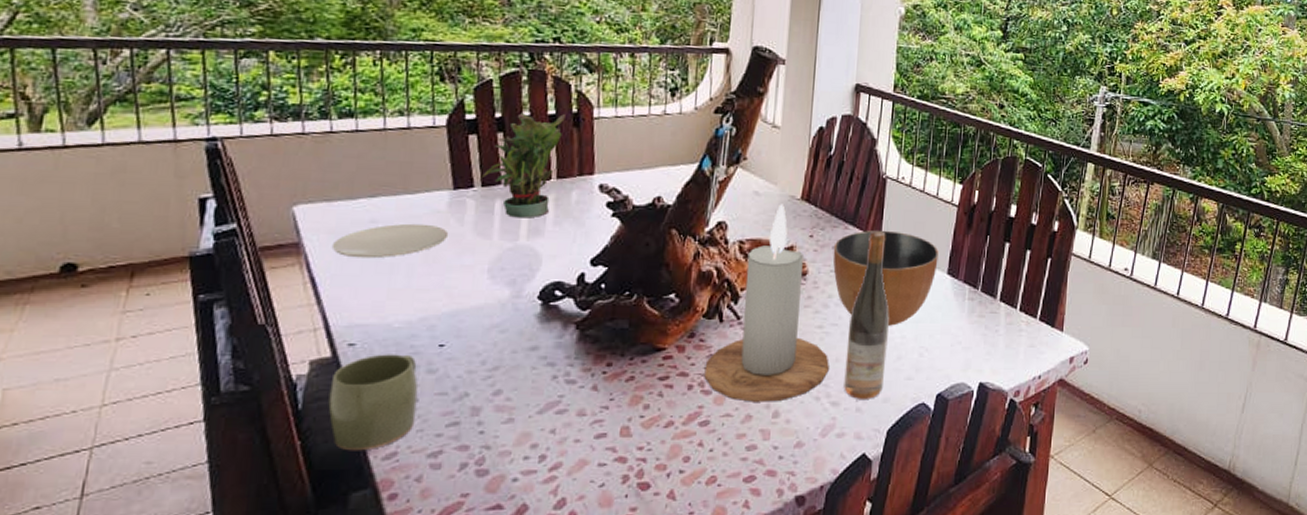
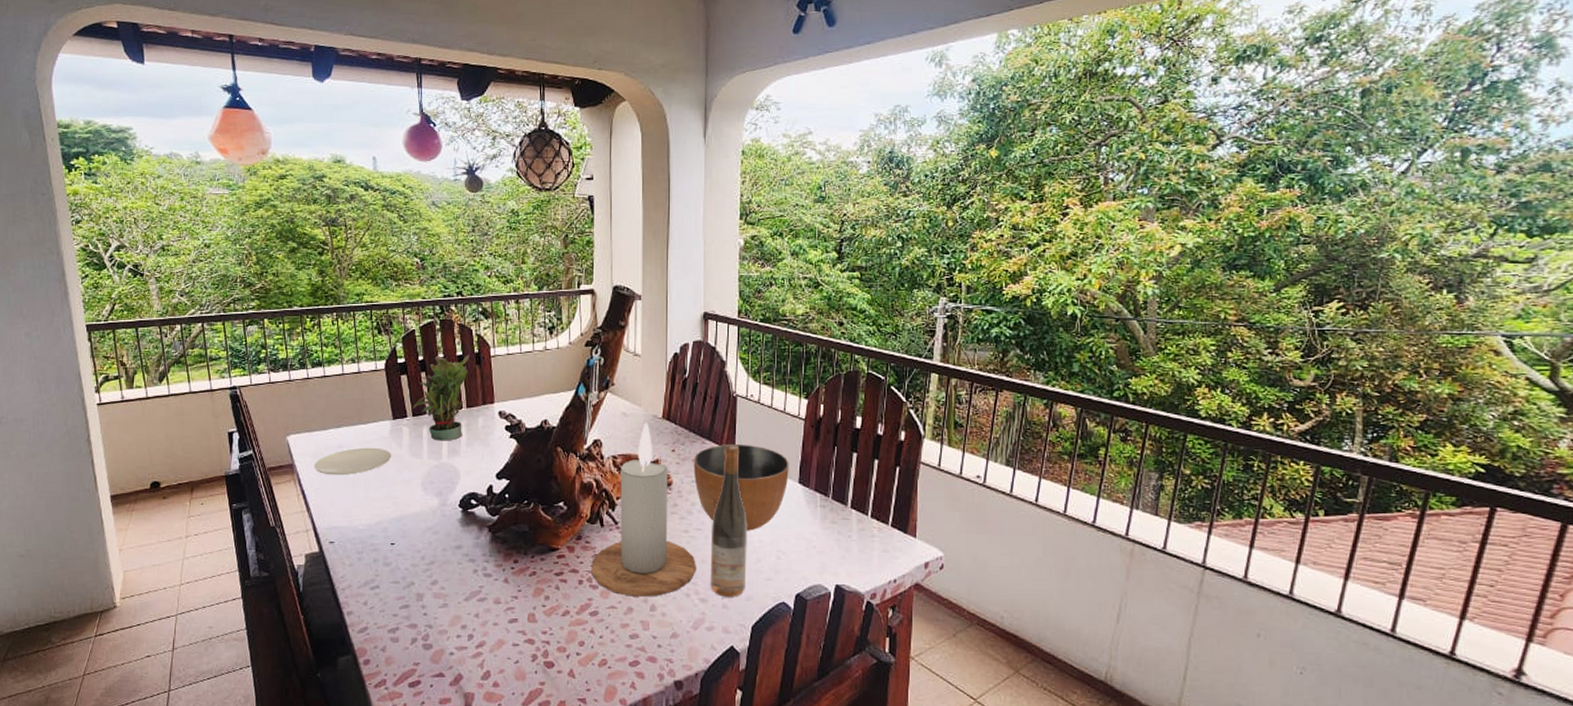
mug: present [328,354,419,451] -> none [319,550,379,625]

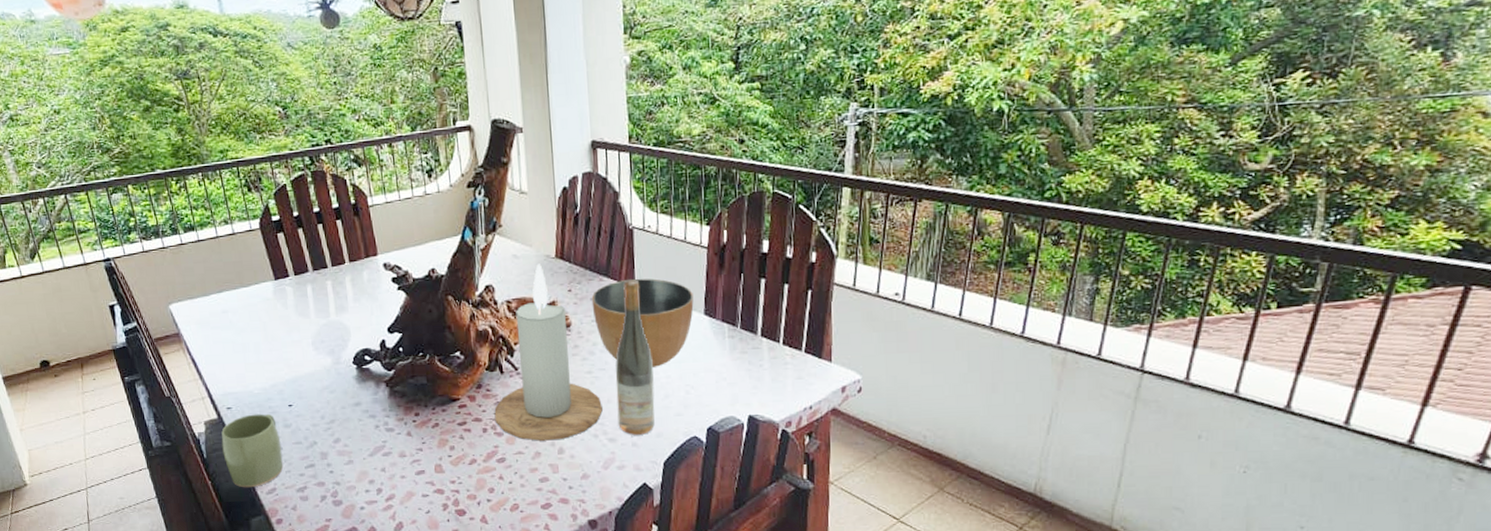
plate: present [314,447,392,476] -> none [200,310,279,342]
mug: none [319,550,379,625] -> present [221,413,284,488]
potted plant: present [411,355,470,441] -> none [292,206,348,299]

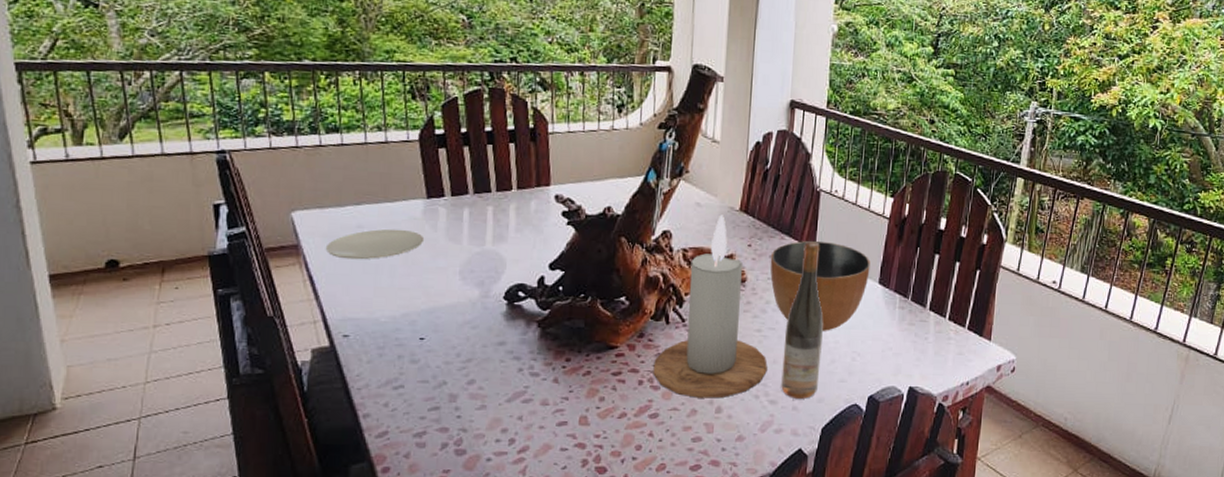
plate: none [200,310,279,342] -> present [325,228,425,260]
mug: present [221,413,284,488] -> none [328,345,404,429]

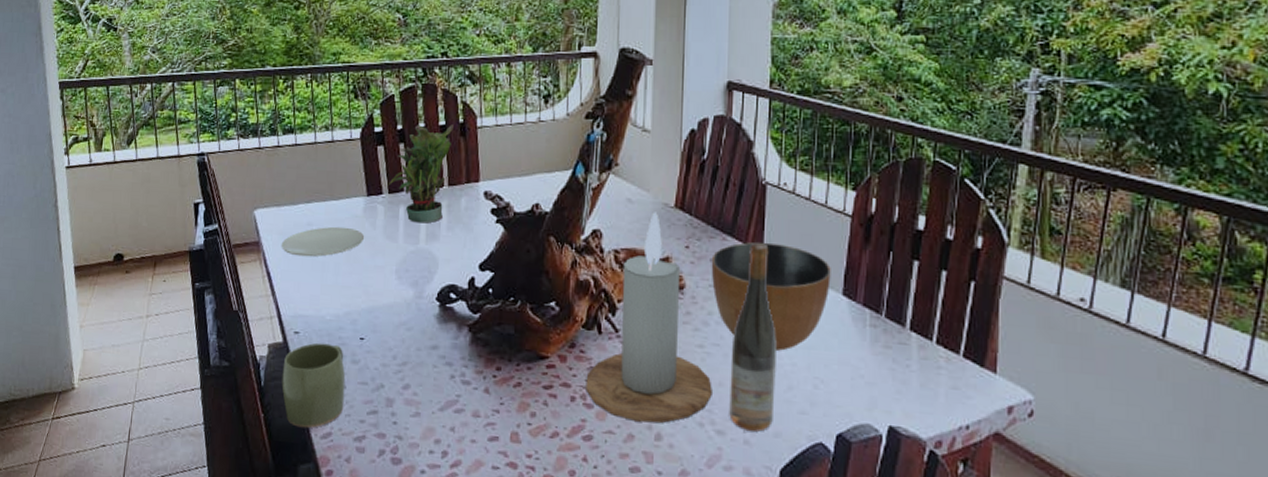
mug: none [328,345,404,429] -> present [281,342,346,429]
potted plant: none [450,128,523,226] -> present [387,125,454,224]

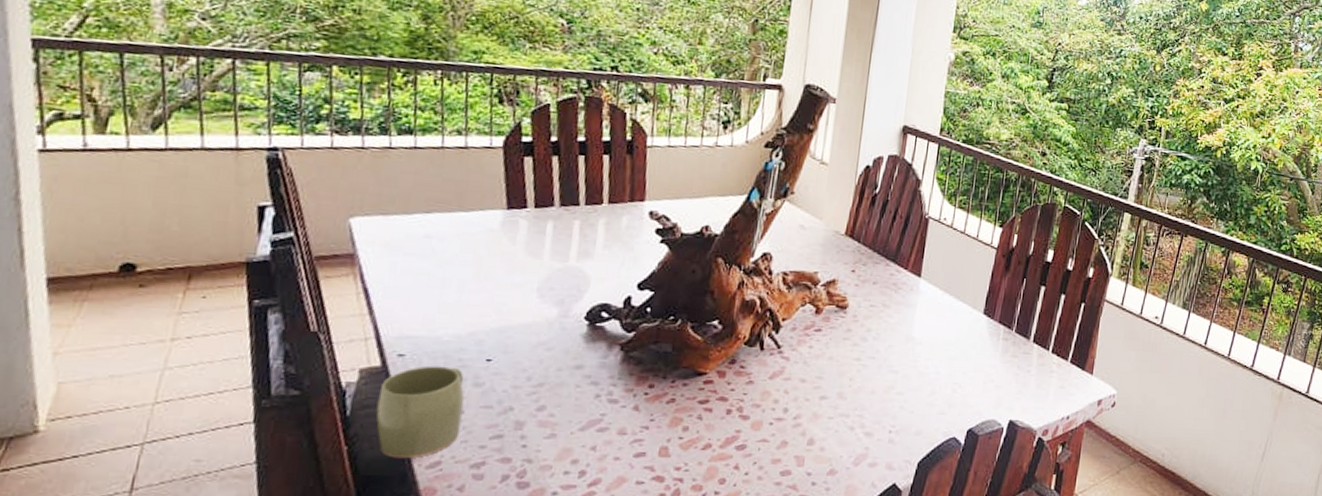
plate: present [281,226,365,257] -> none [385,240,501,273]
potted plant: present [387,125,454,224] -> none [534,138,620,241]
candle: present [586,212,712,423] -> none [743,238,865,430]
bowl: present [711,242,831,351] -> none [873,268,976,362]
wine bottle: present [729,243,777,432] -> none [878,269,926,431]

